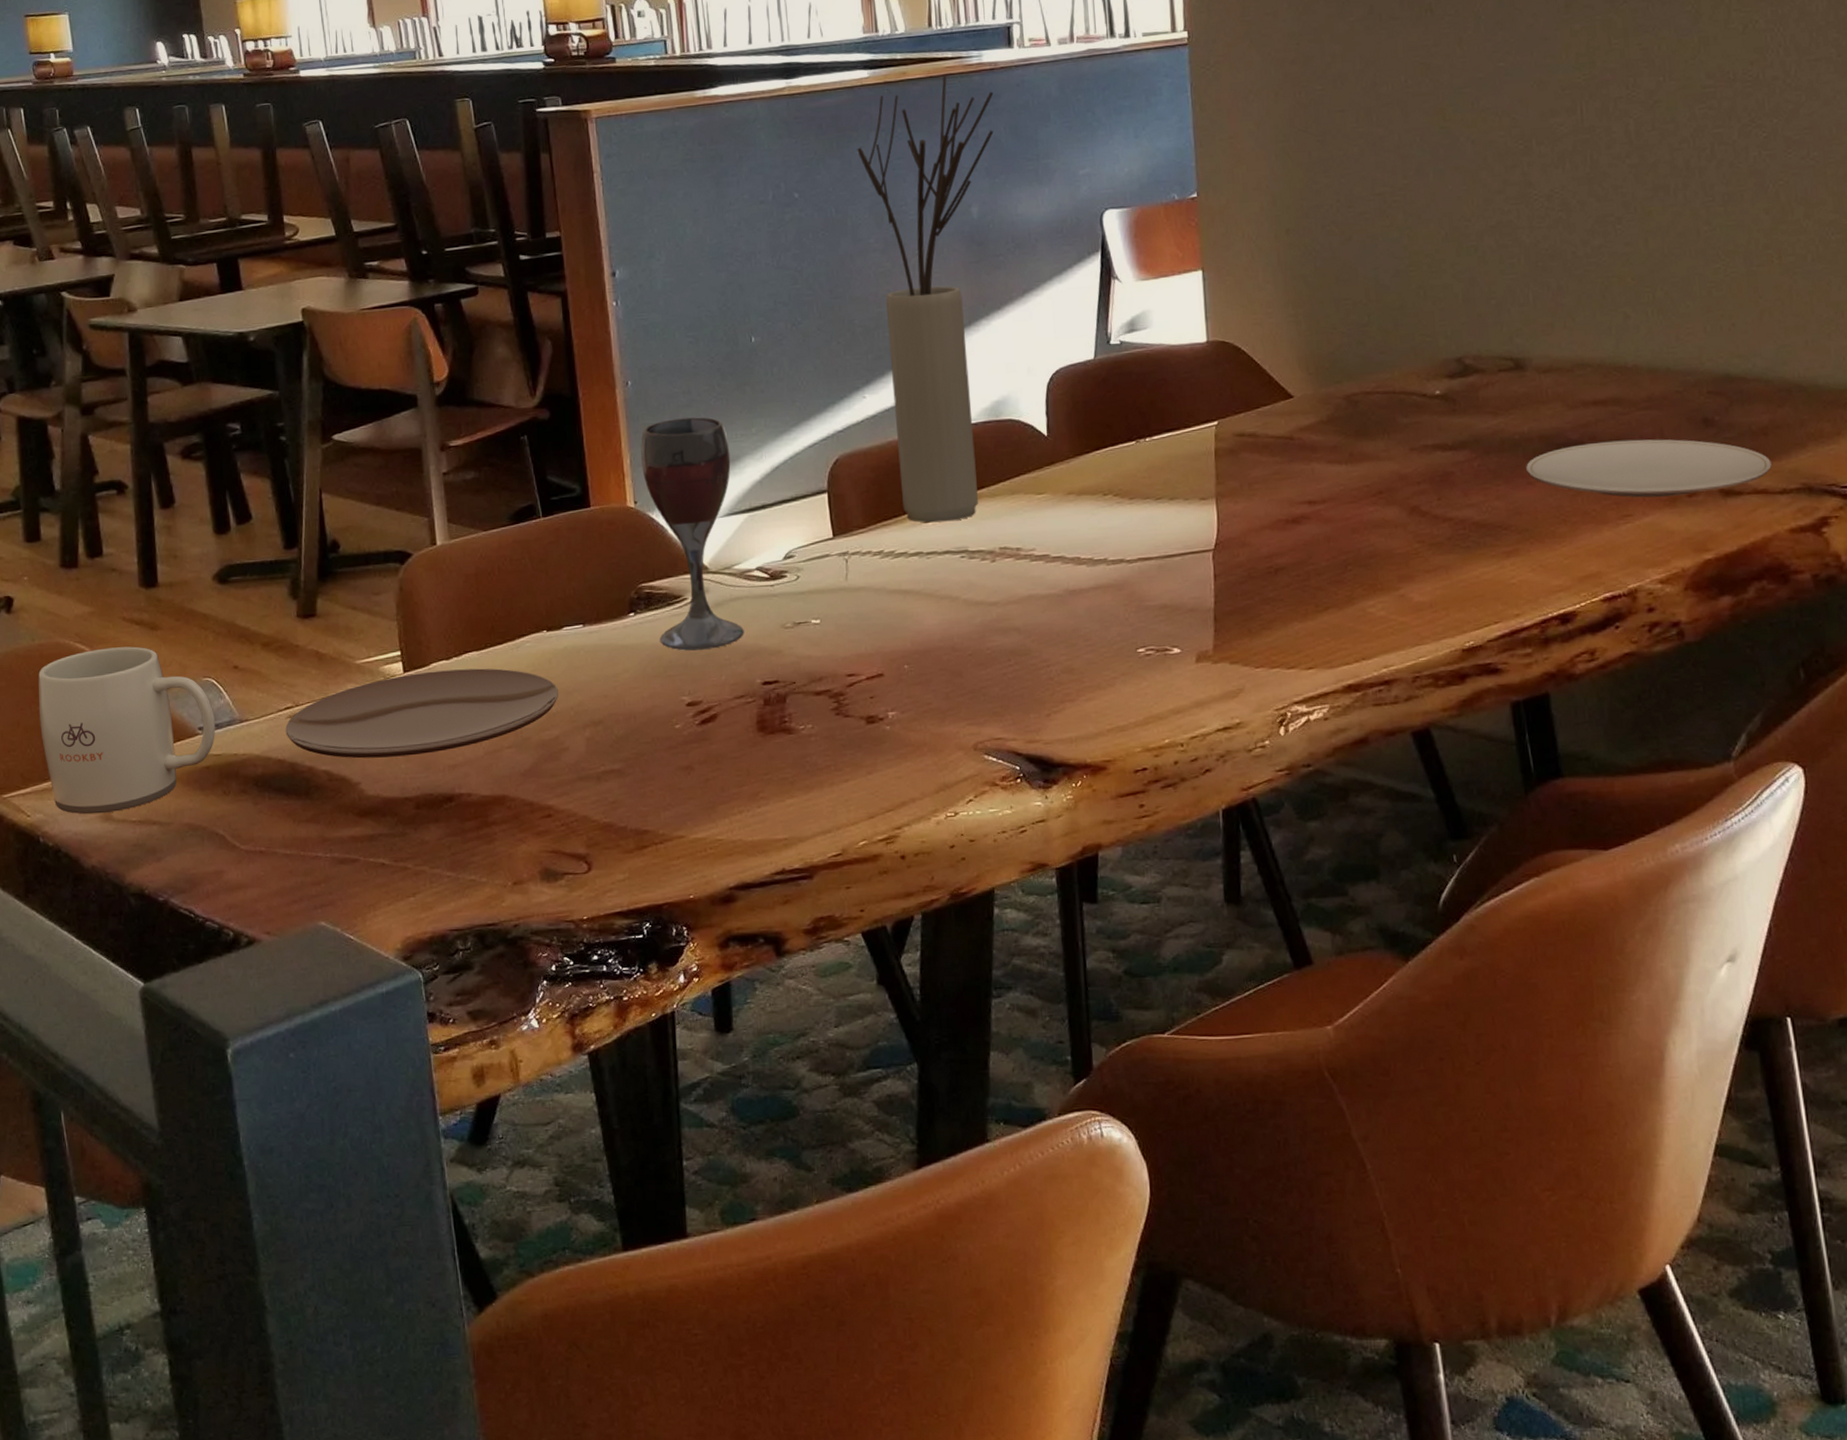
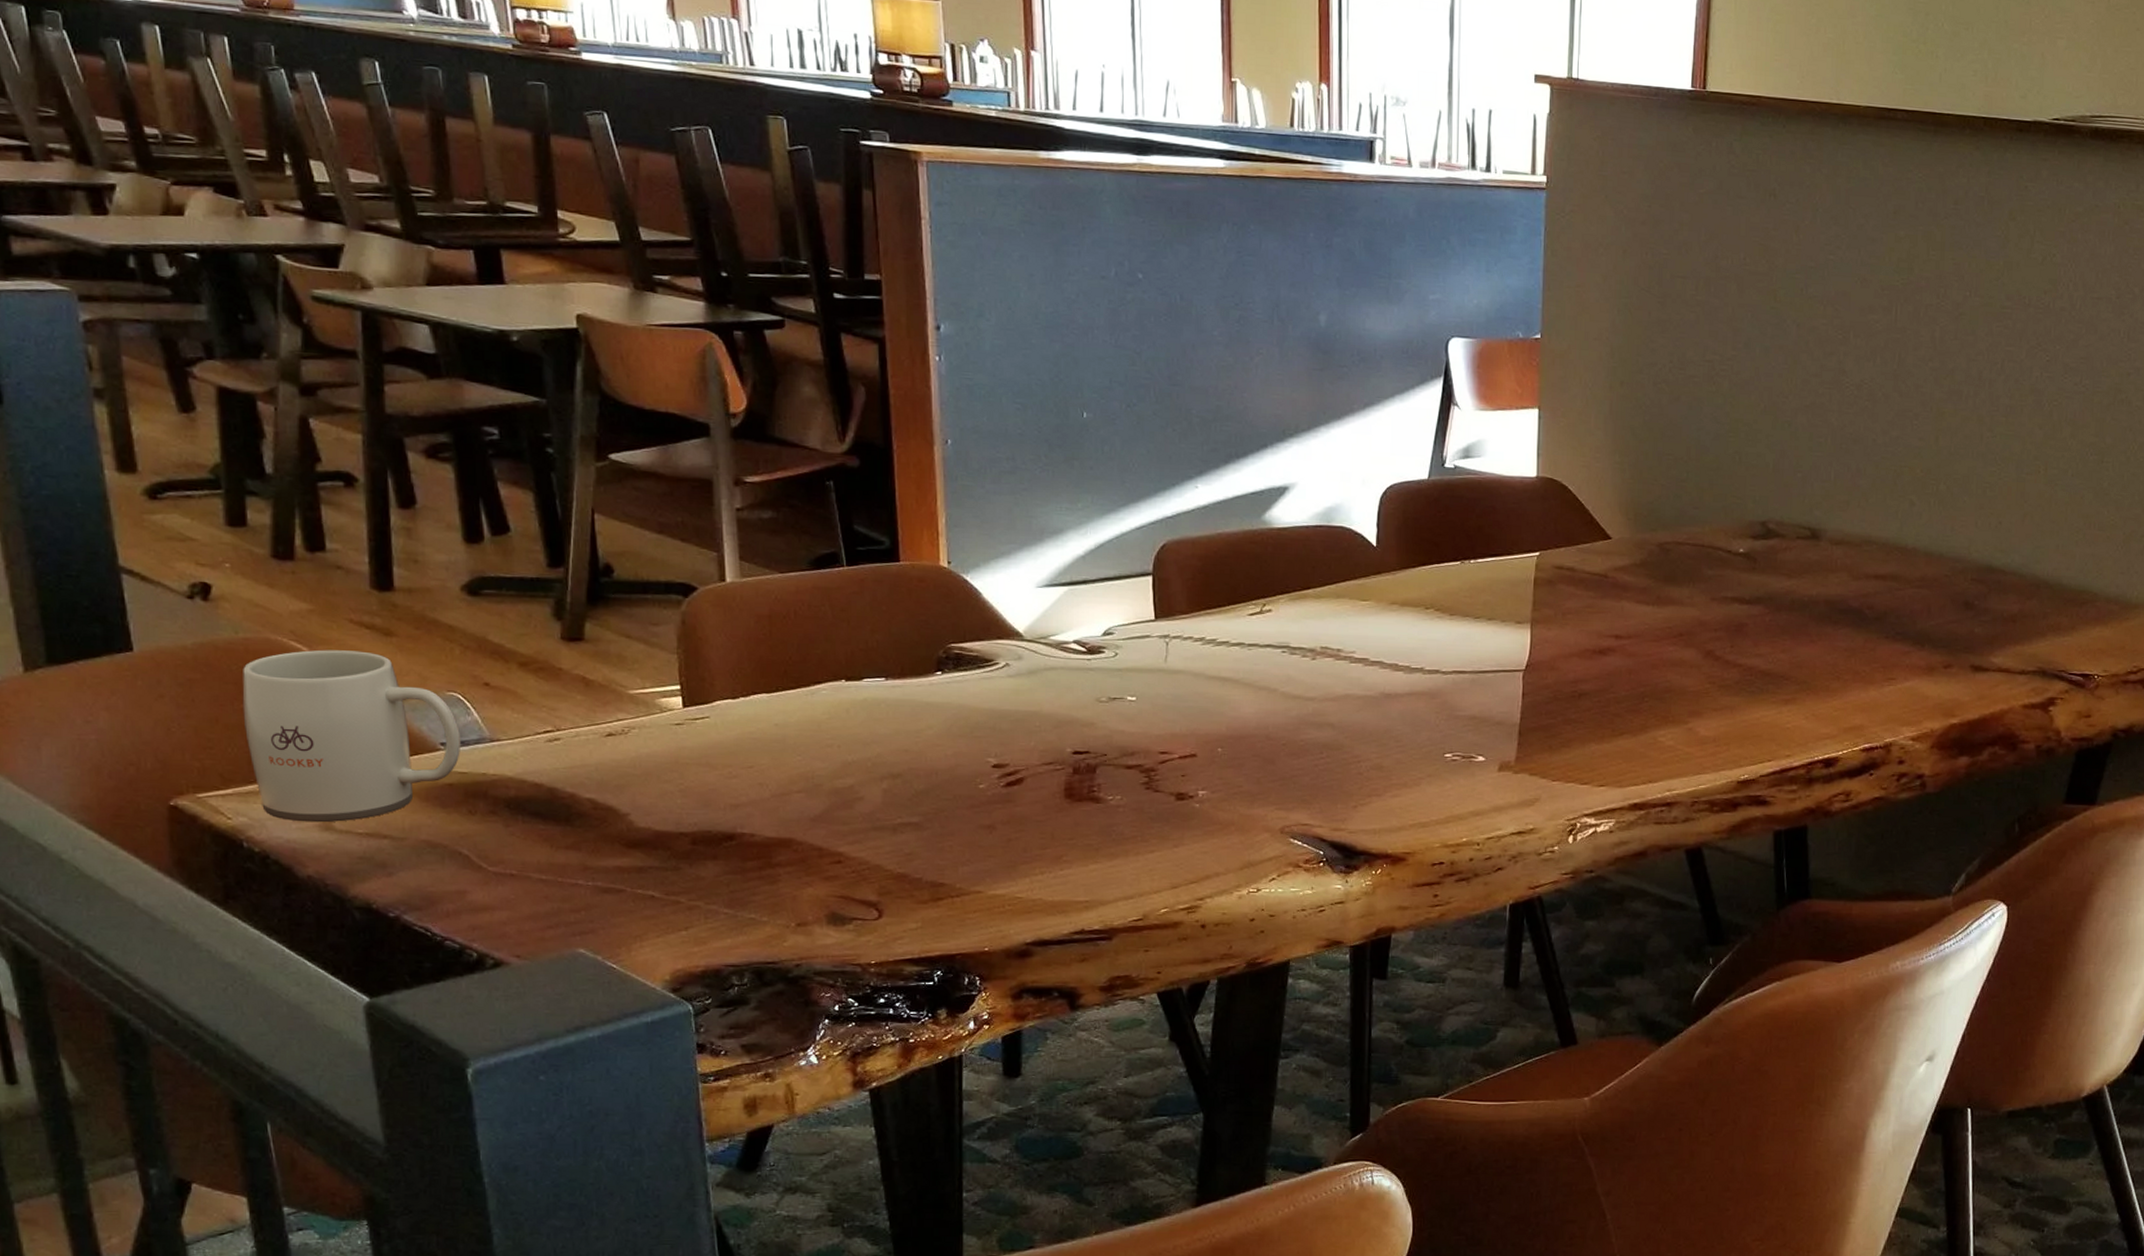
plate: present [285,668,558,759] -> none [544,709,855,792]
cup: present [641,417,744,651] -> none [958,483,1057,715]
vase: present [857,75,994,523] -> none [1207,179,1351,617]
plate: present [1526,439,1772,498] -> none [1811,611,2016,666]

